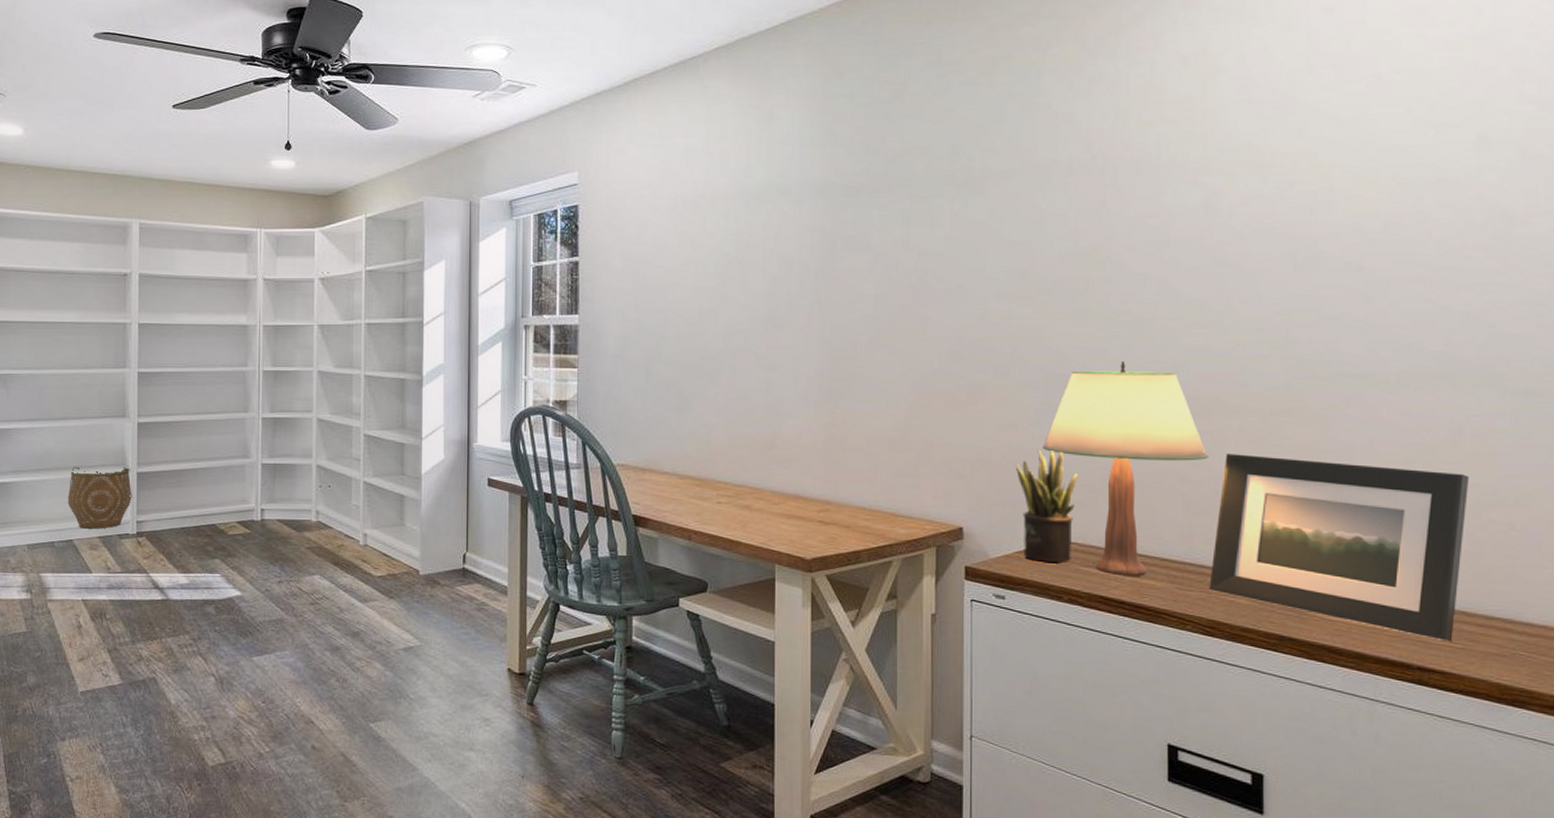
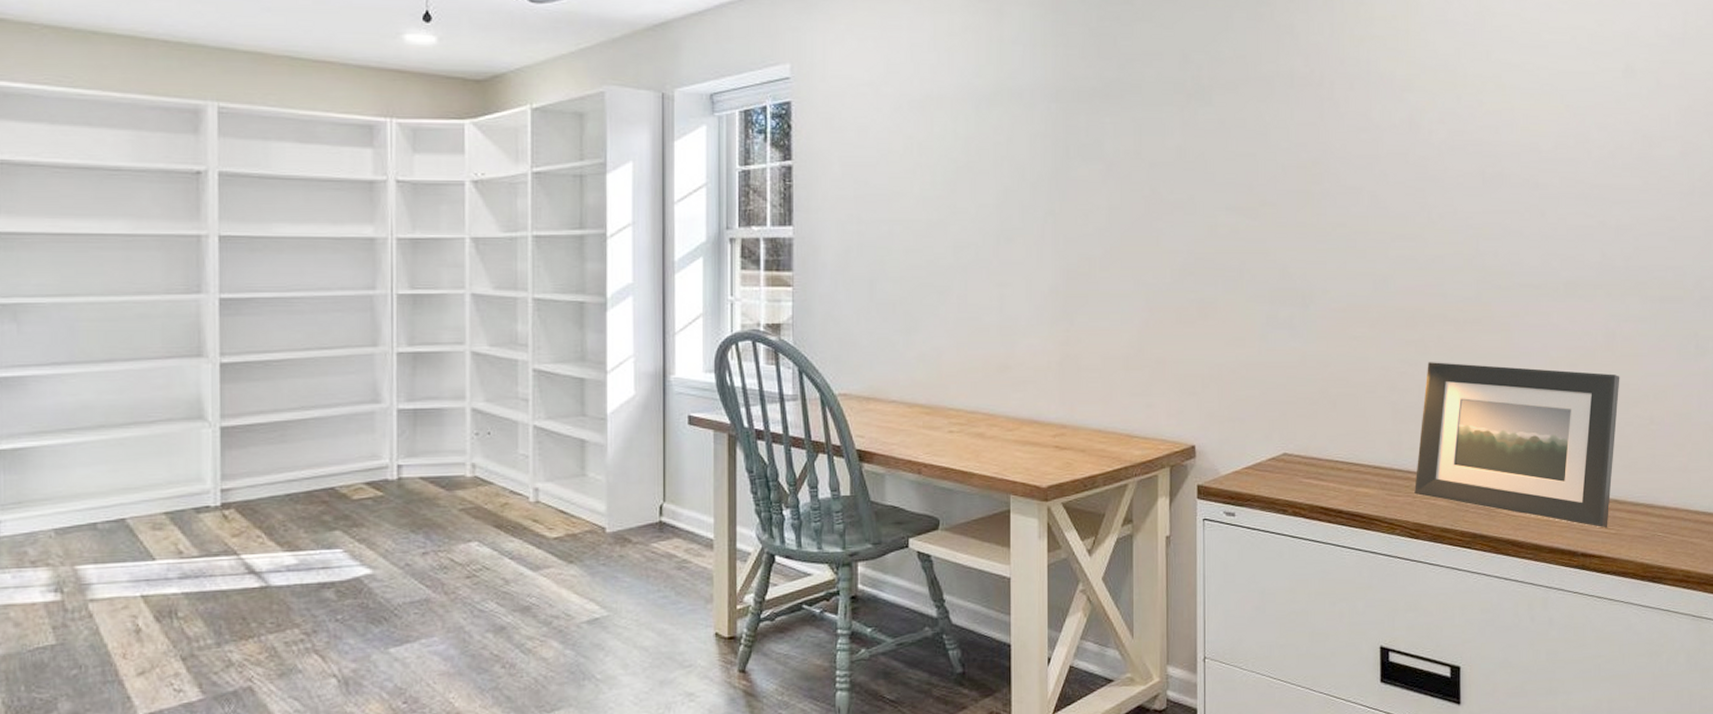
basket: present [67,466,132,529] -> none [116,421,213,503]
potted plant: present [1016,449,1078,563] -> none [1244,363,1300,477]
table lamp: present [1042,360,1209,577] -> none [1267,273,1414,486]

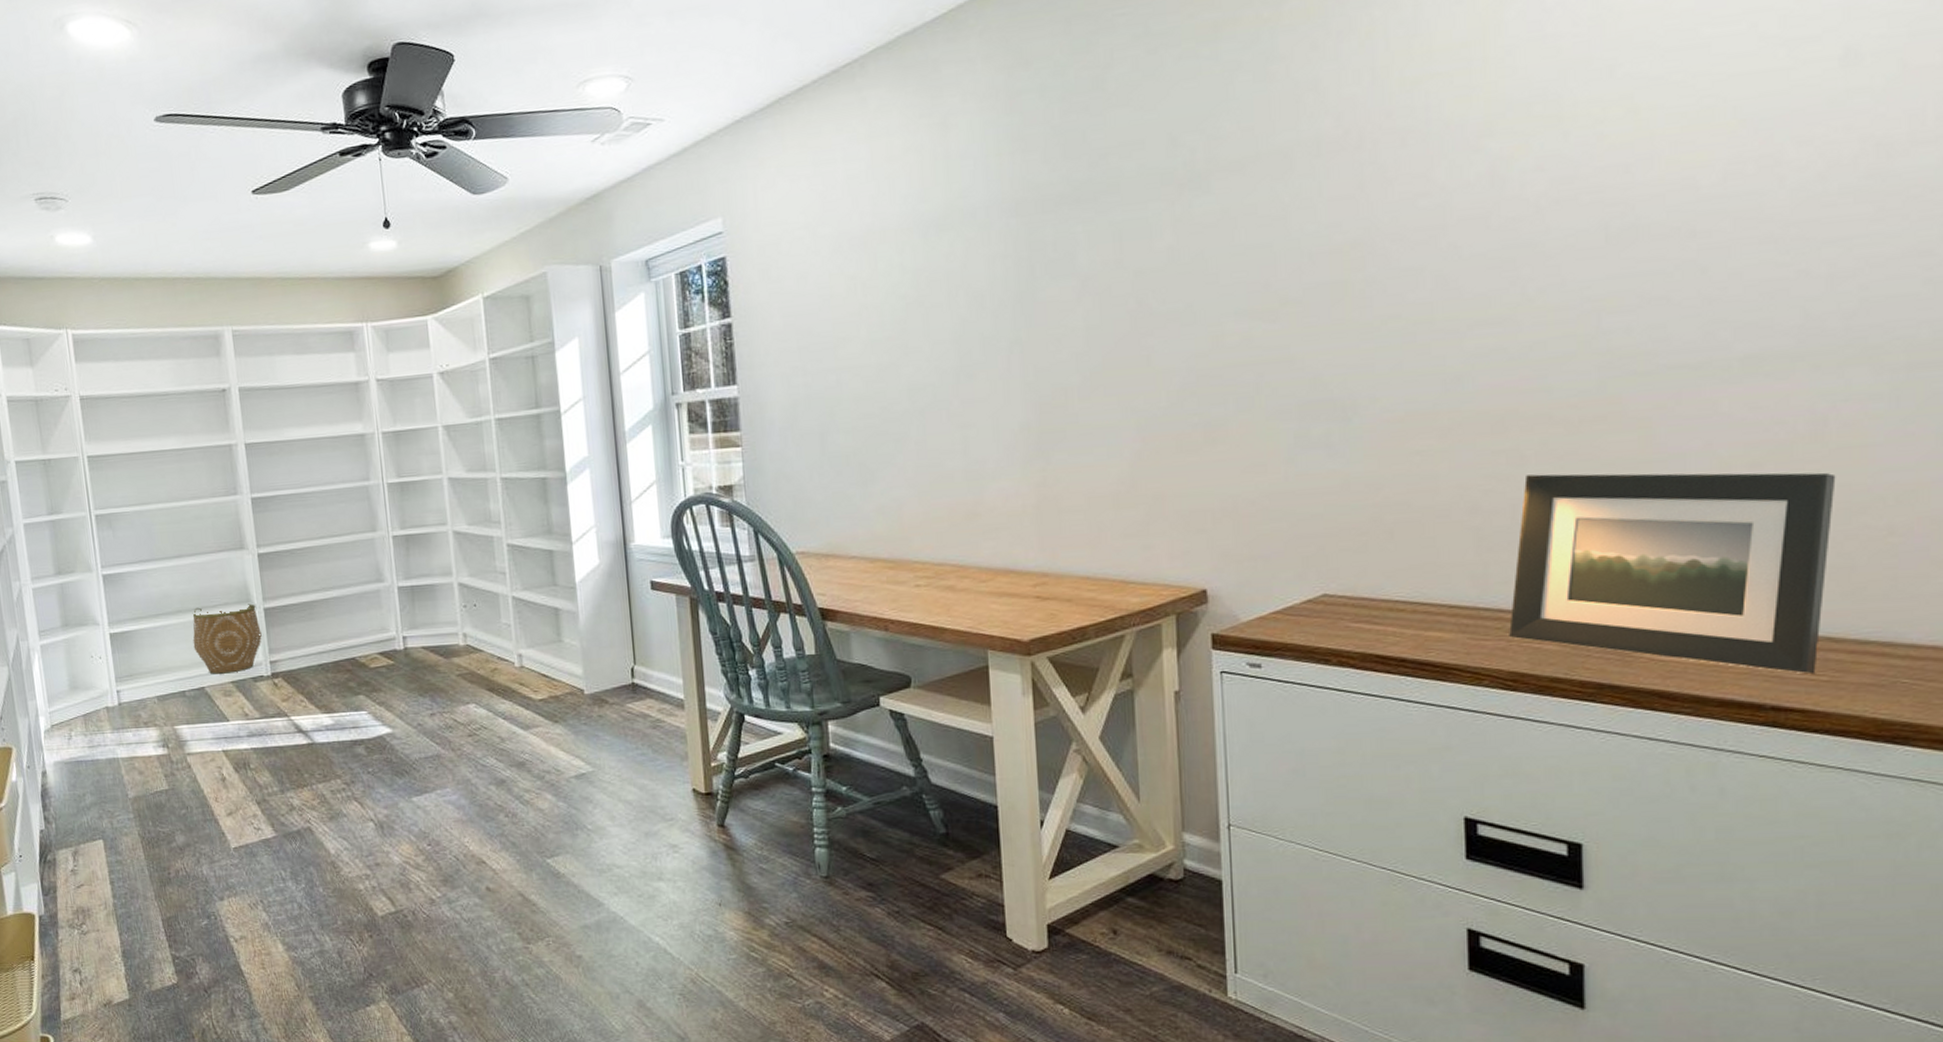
basket: none [116,421,213,503] -> present [192,603,262,674]

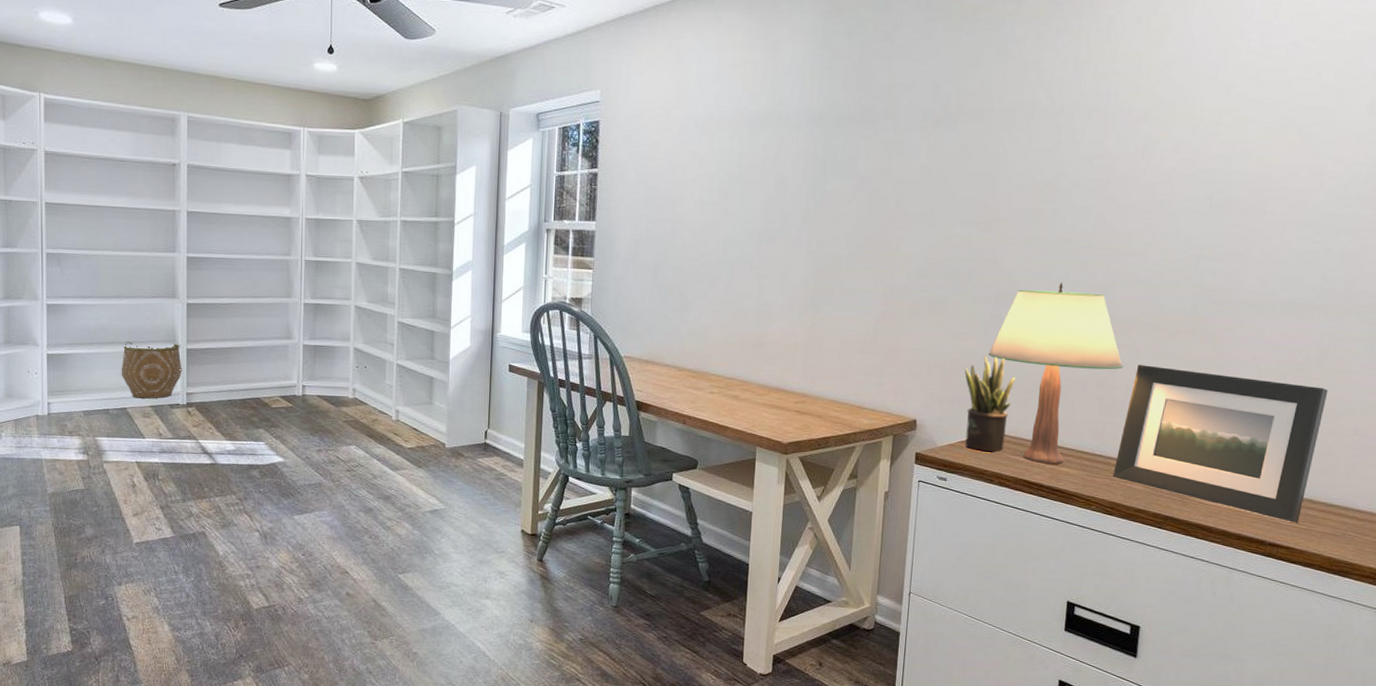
potted plant: none [1267,490,1343,622] -> present [965,355,1015,452]
table lamp: none [1297,375,1504,630] -> present [987,282,1124,465]

